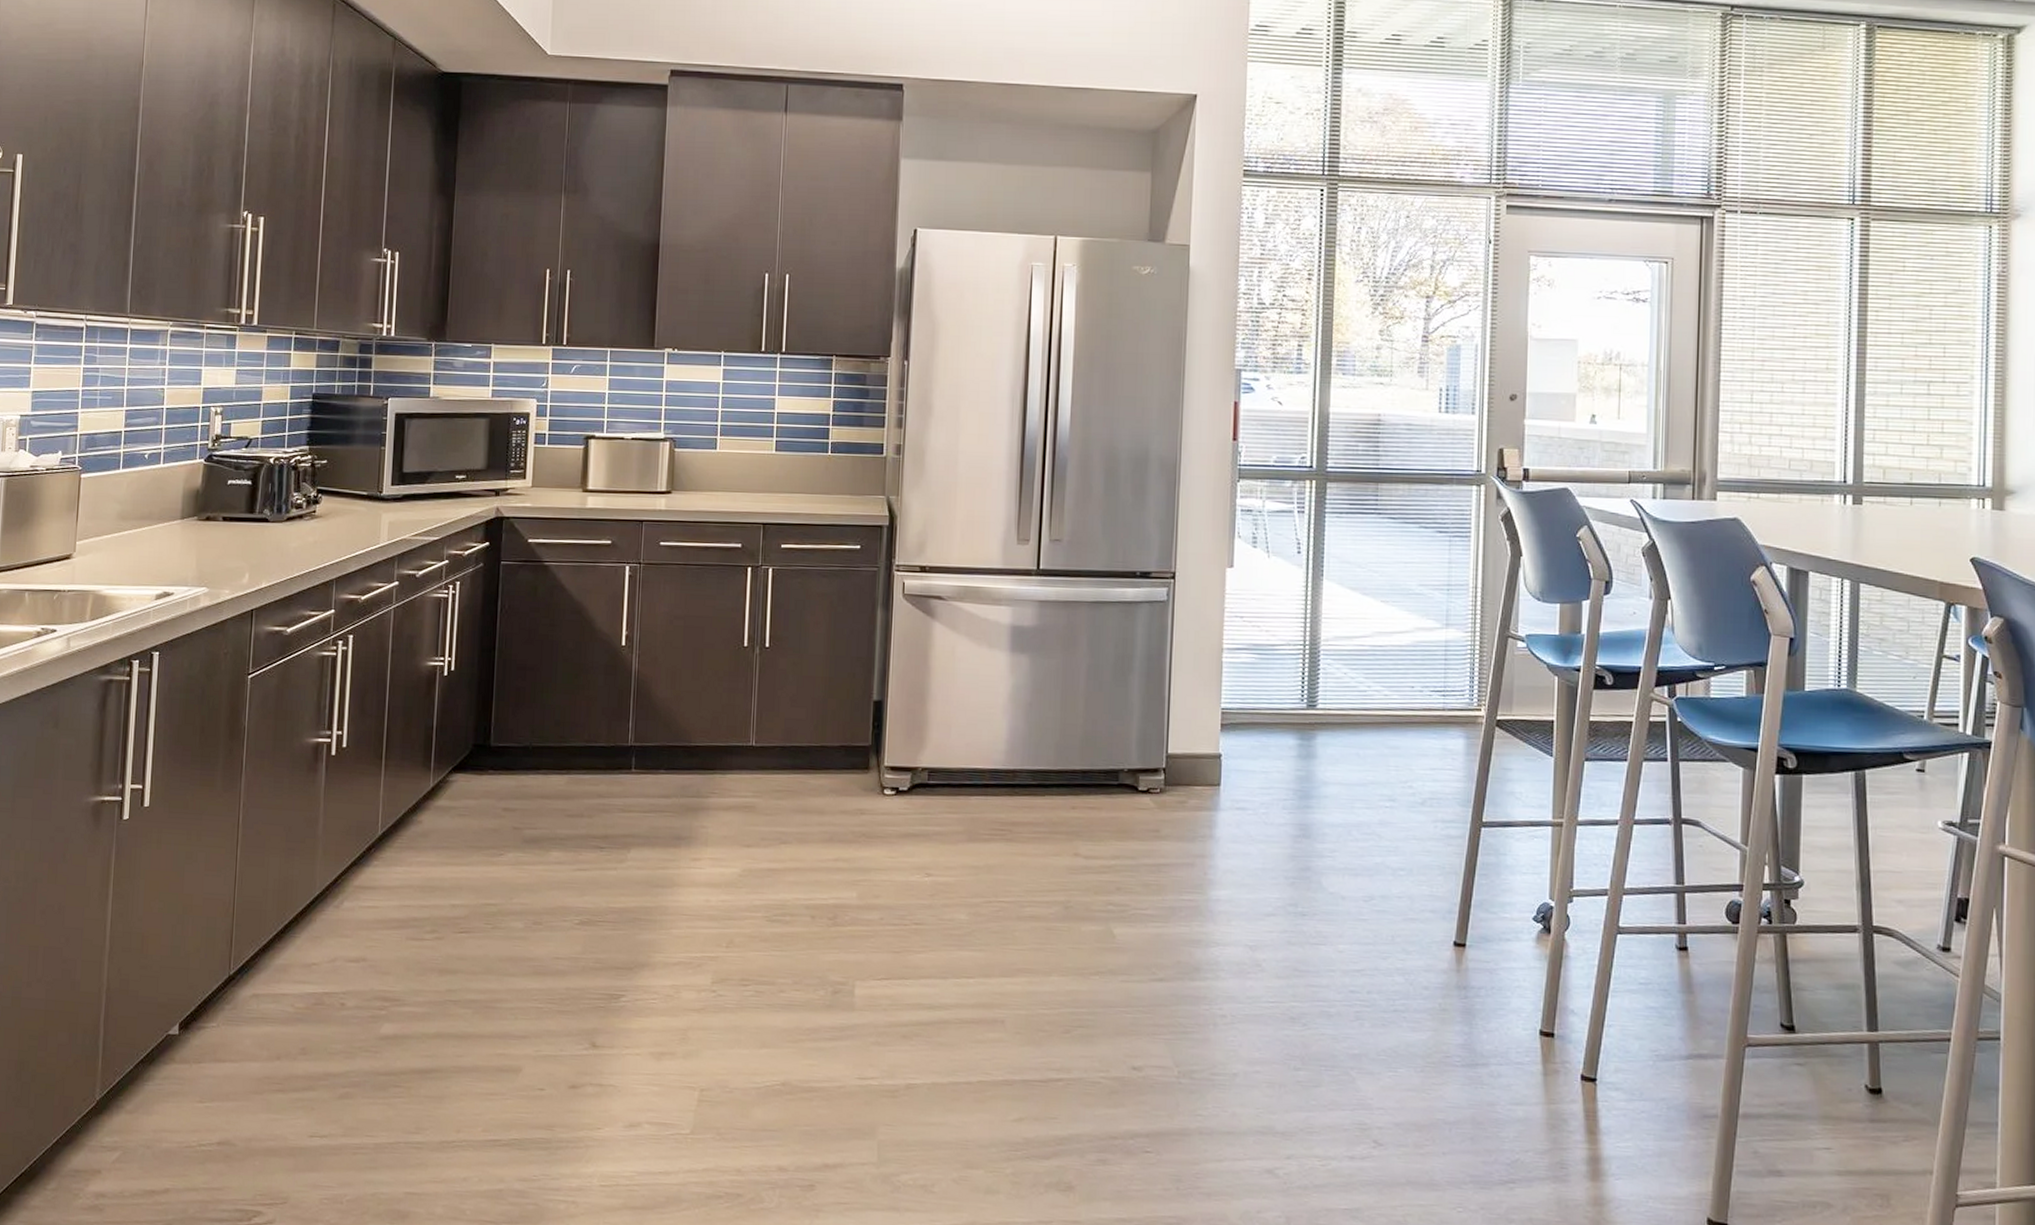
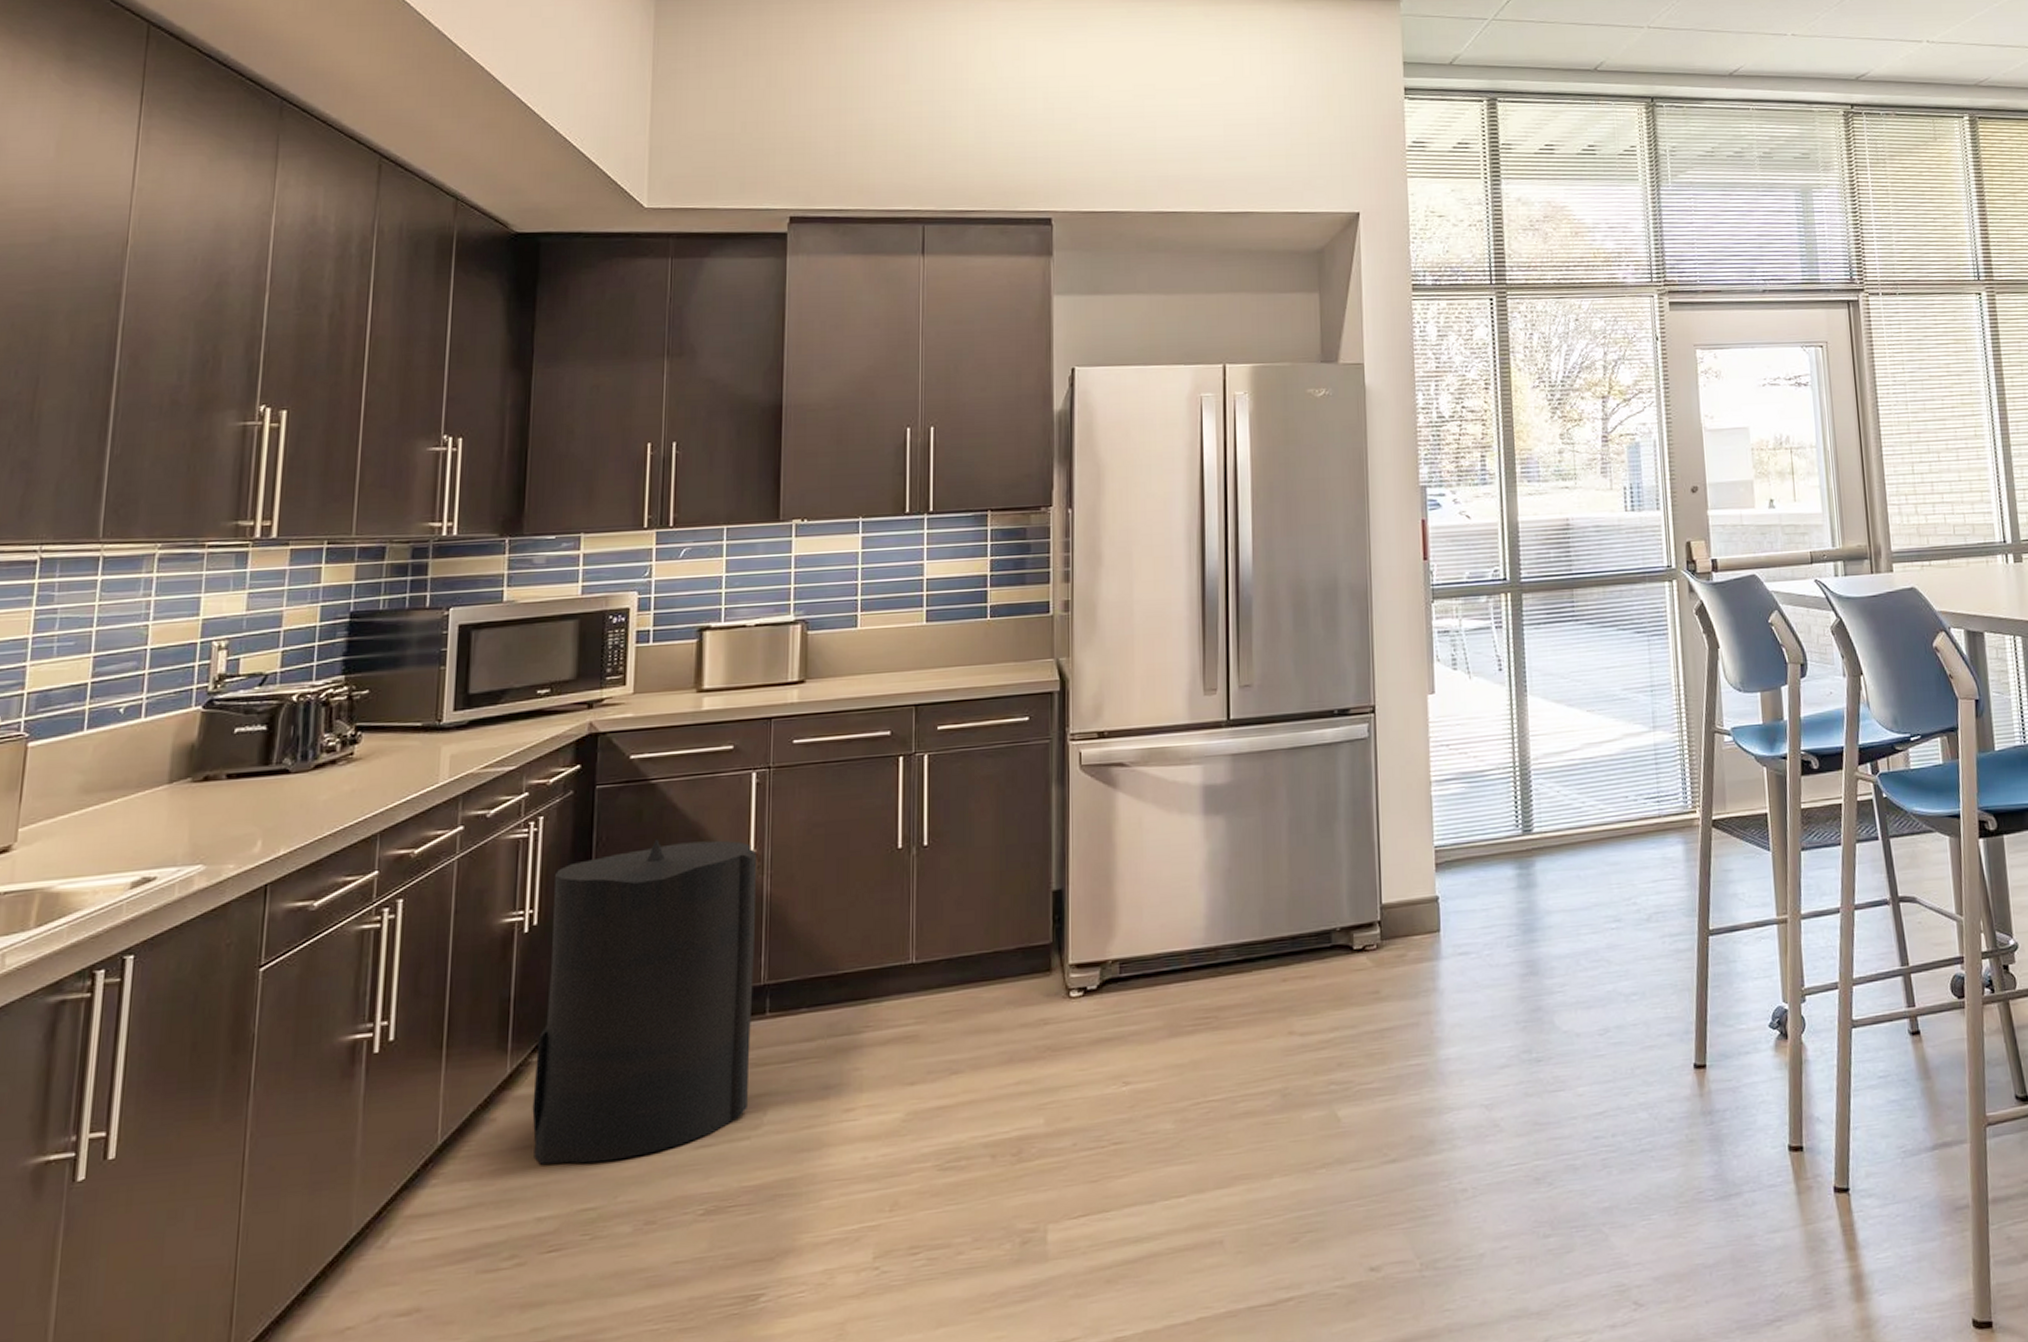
trash can: none [449,612,627,870] -> present [532,838,756,1165]

